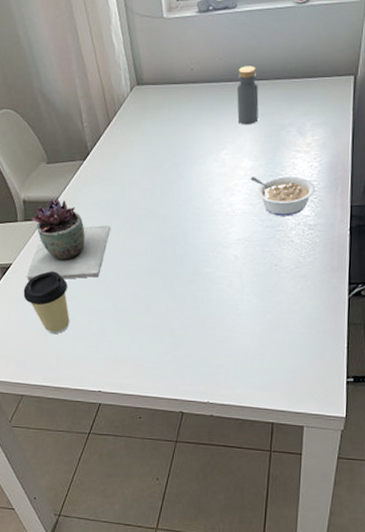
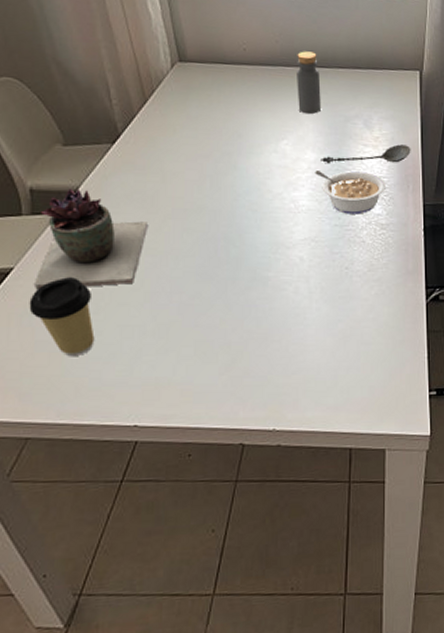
spoon: none [256,149,342,170] -> present [320,144,411,163]

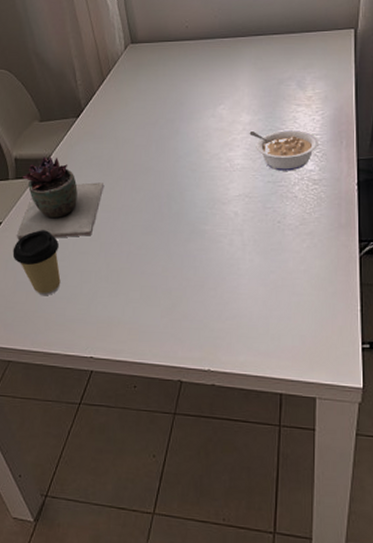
bottle: present [297,51,321,115] -> none [233,22,256,80]
spoon: present [320,144,411,163] -> none [255,102,345,124]

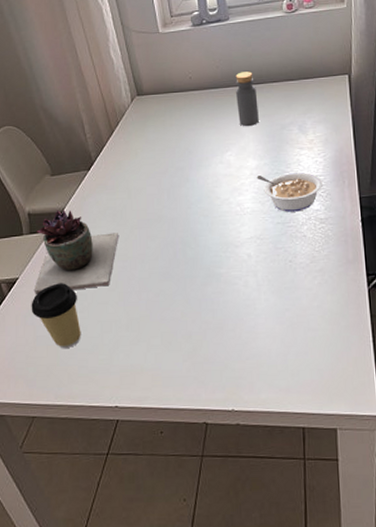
bottle: none [233,22,256,80] -> present [235,71,259,127]

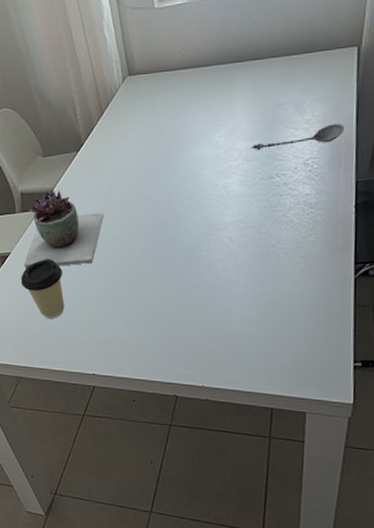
bottle: present [235,71,259,127] -> none [230,46,254,107]
legume: present [256,172,323,212] -> none [245,154,316,196]
spoon: none [261,144,345,168] -> present [251,124,345,150]

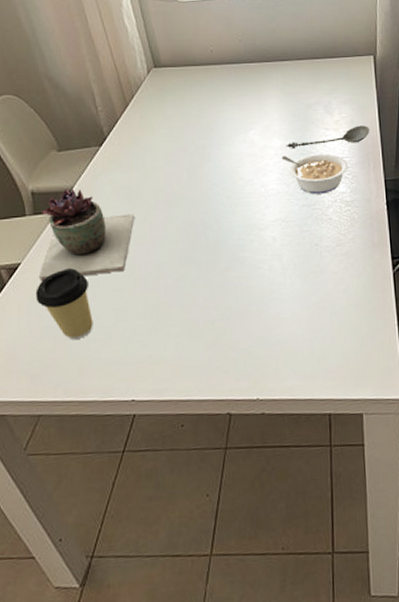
legume: none [245,154,316,196] -> present [281,153,348,194]

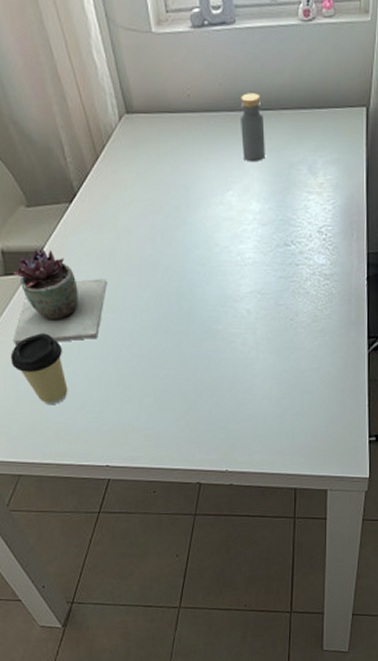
bottle: none [259,47,284,105] -> present [241,93,265,163]
legume: present [281,153,348,194] -> none [260,219,330,265]
spoon: present [286,126,370,148] -> none [265,190,356,213]

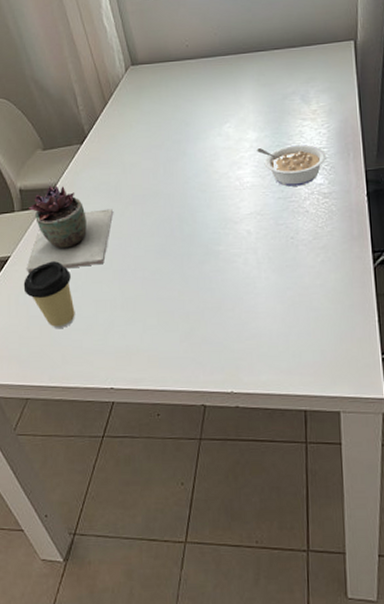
bottle: present [241,93,265,163] -> none [234,38,259,97]
legume: none [260,219,330,265] -> present [257,144,326,187]

